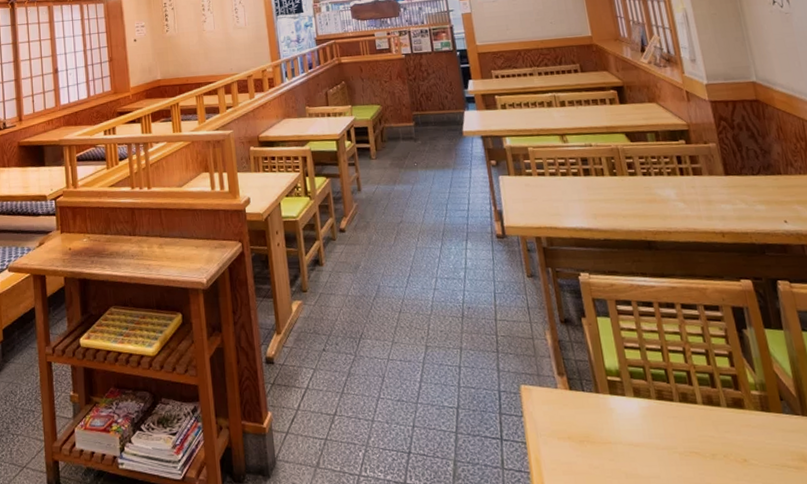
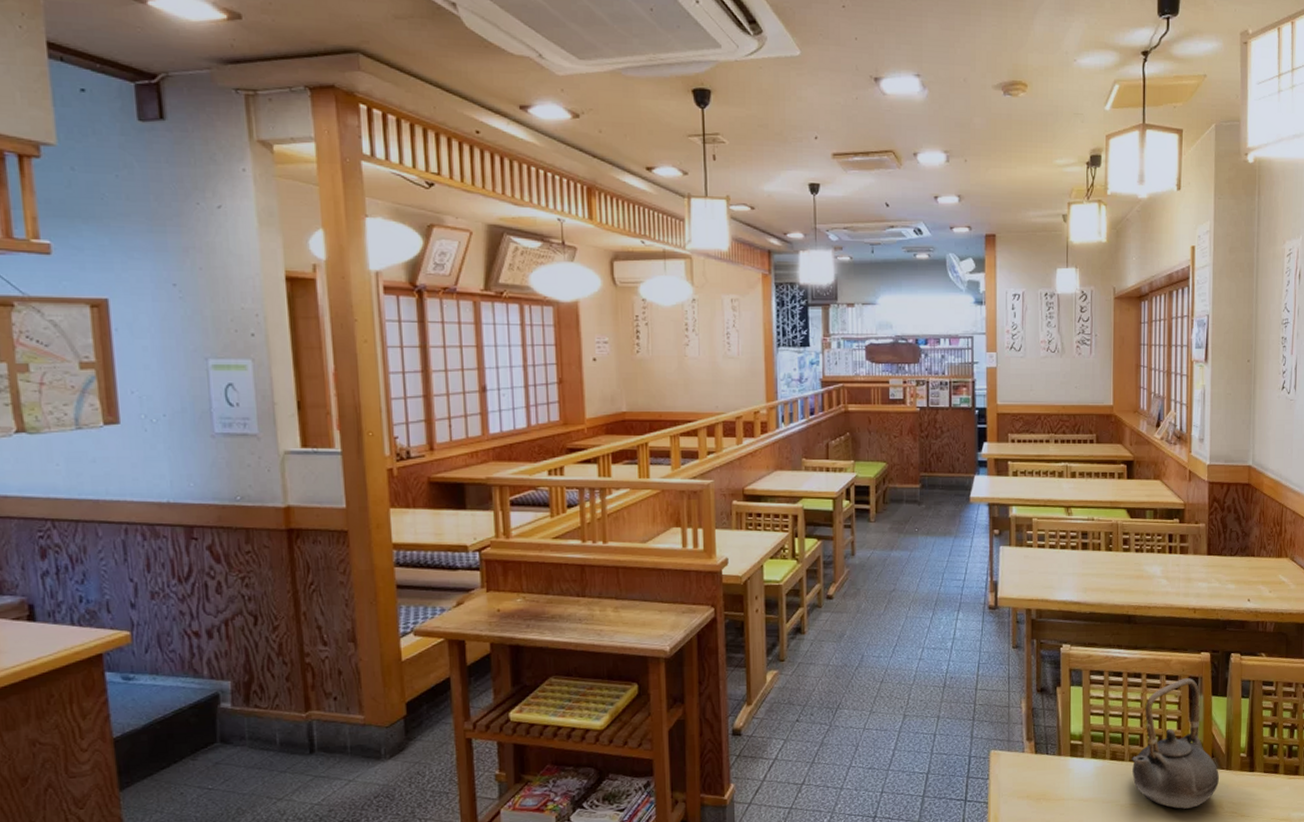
teapot: none [681,308,796,461] -> present [1131,678,1219,809]

